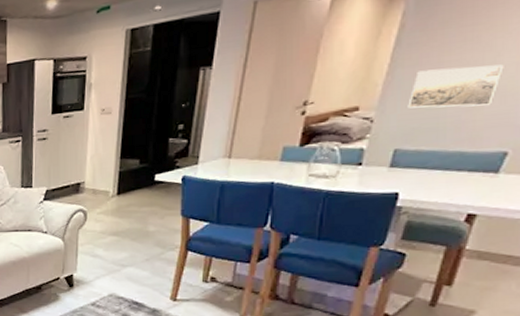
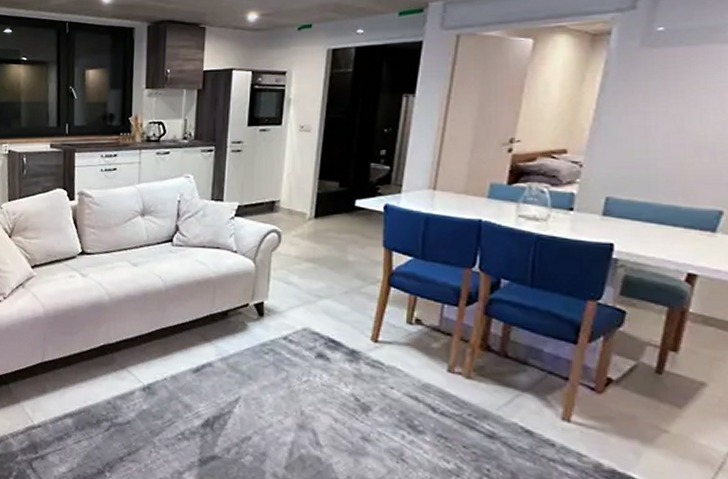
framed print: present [408,64,504,109] -> none [616,119,711,161]

